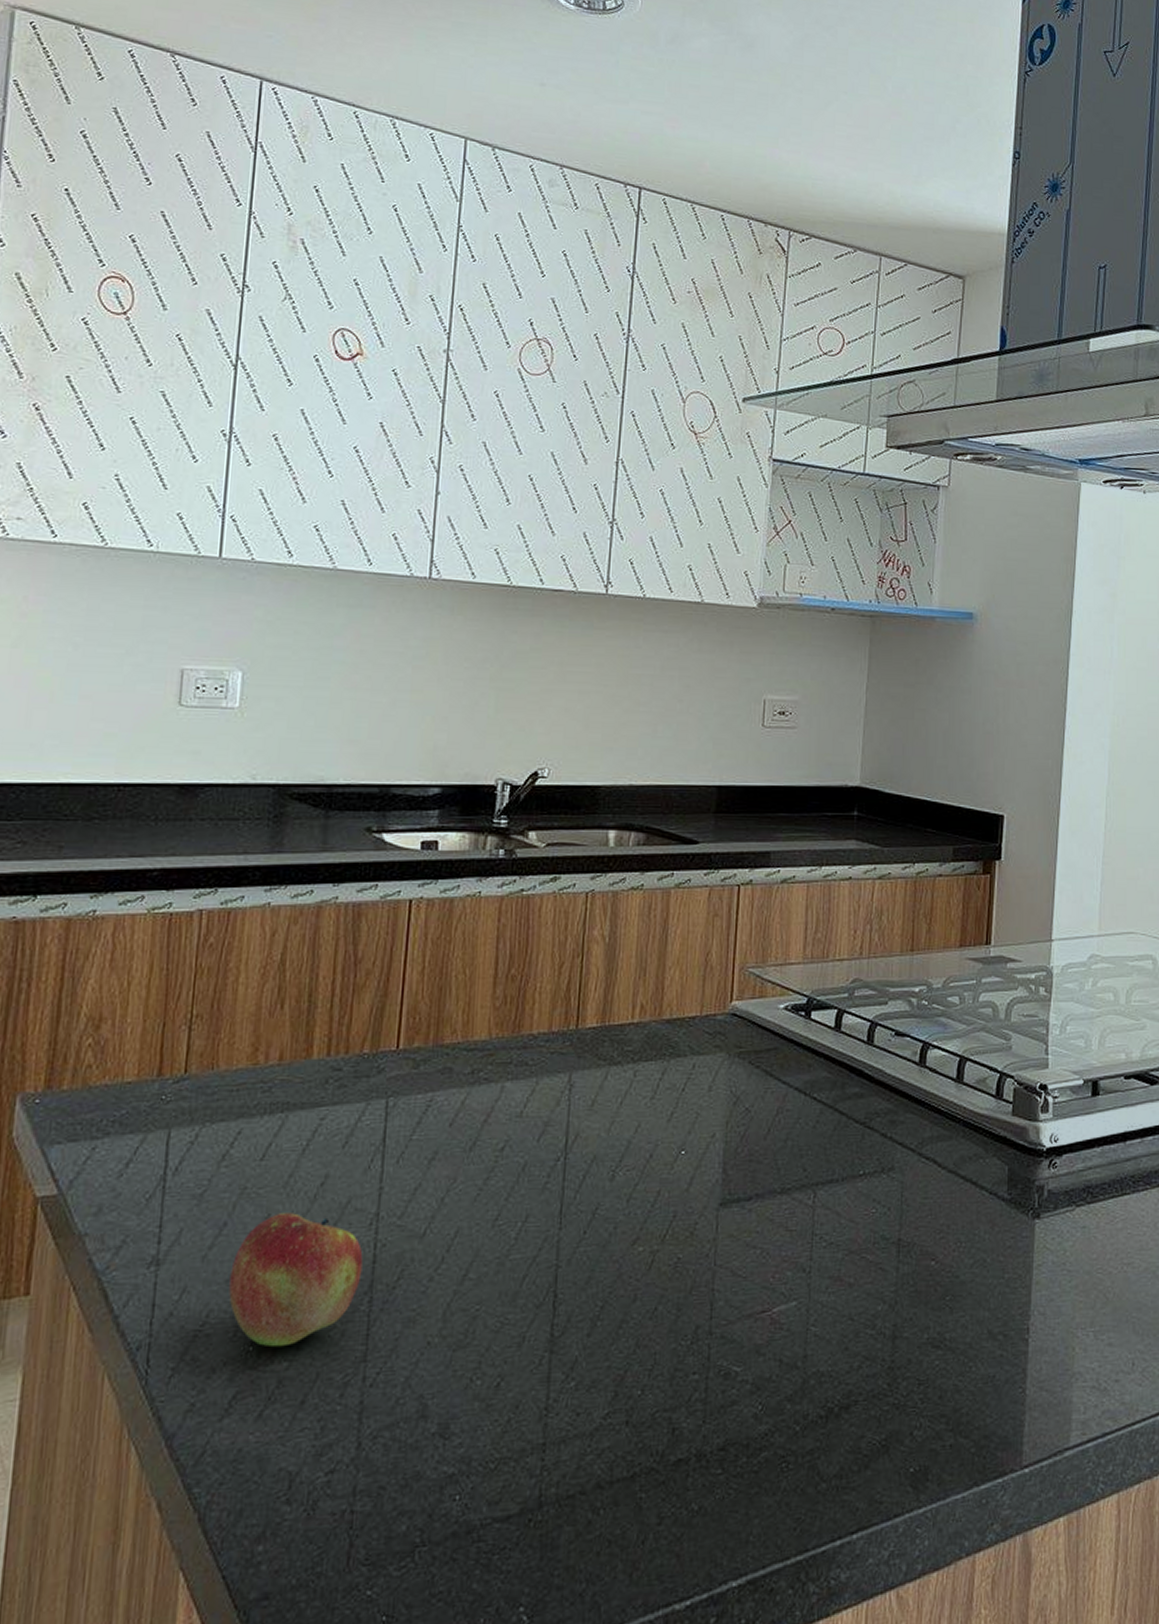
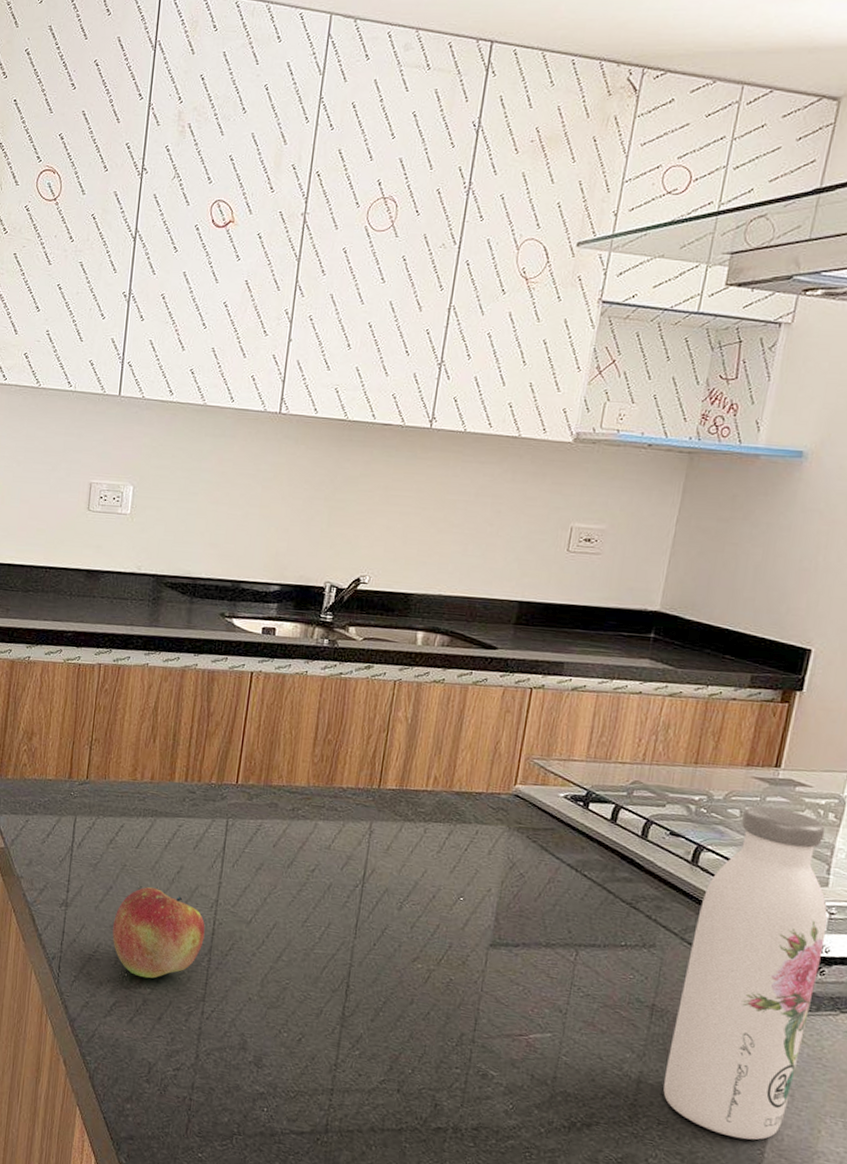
water bottle: none [918,988,1053,1380] -> present [663,805,828,1140]

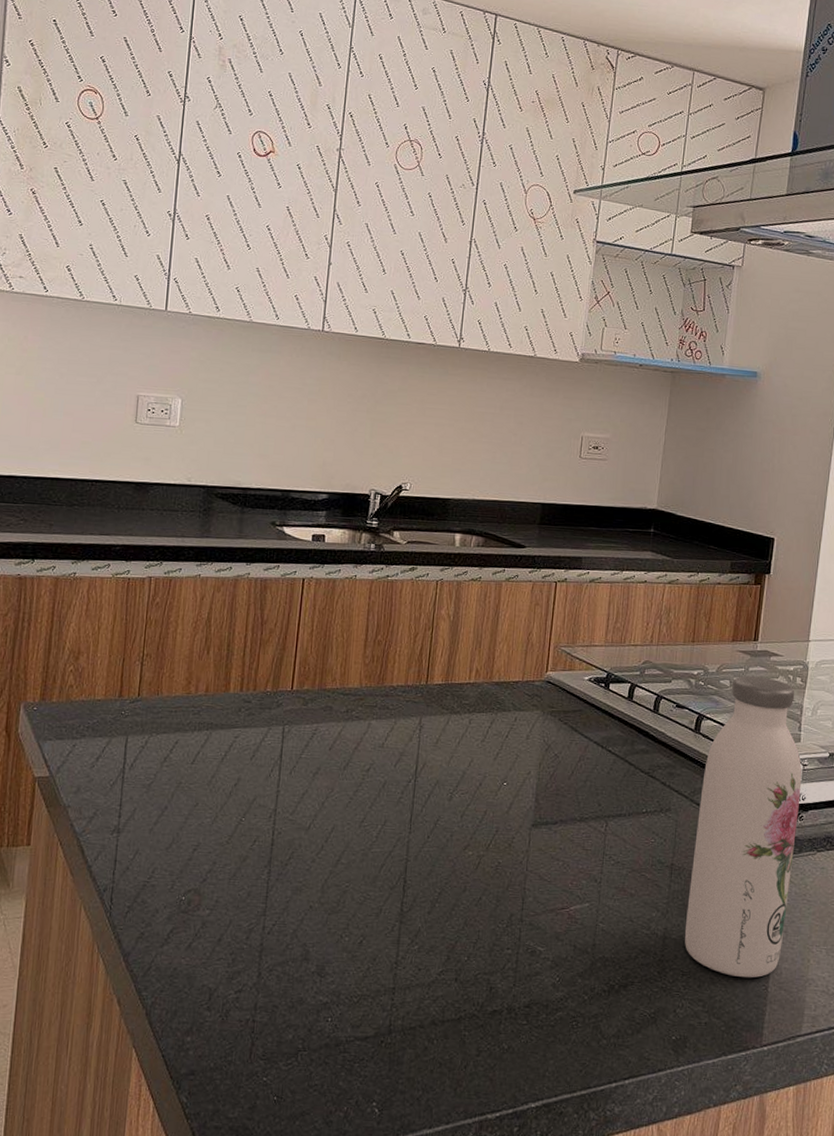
fruit: present [112,887,205,979] -> none [168,803,264,899]

